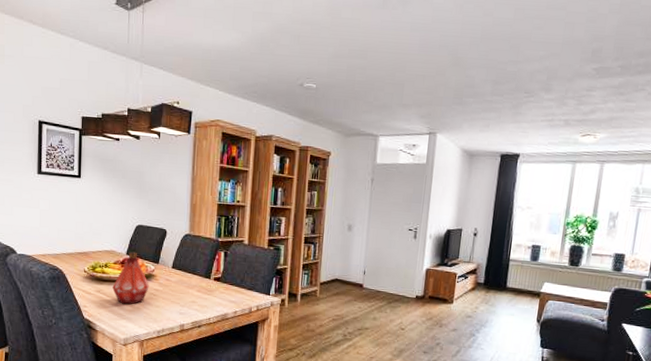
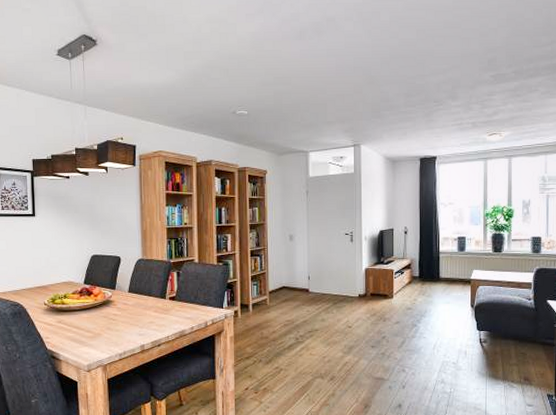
bottle: present [112,251,149,305] -> none [73,280,108,332]

